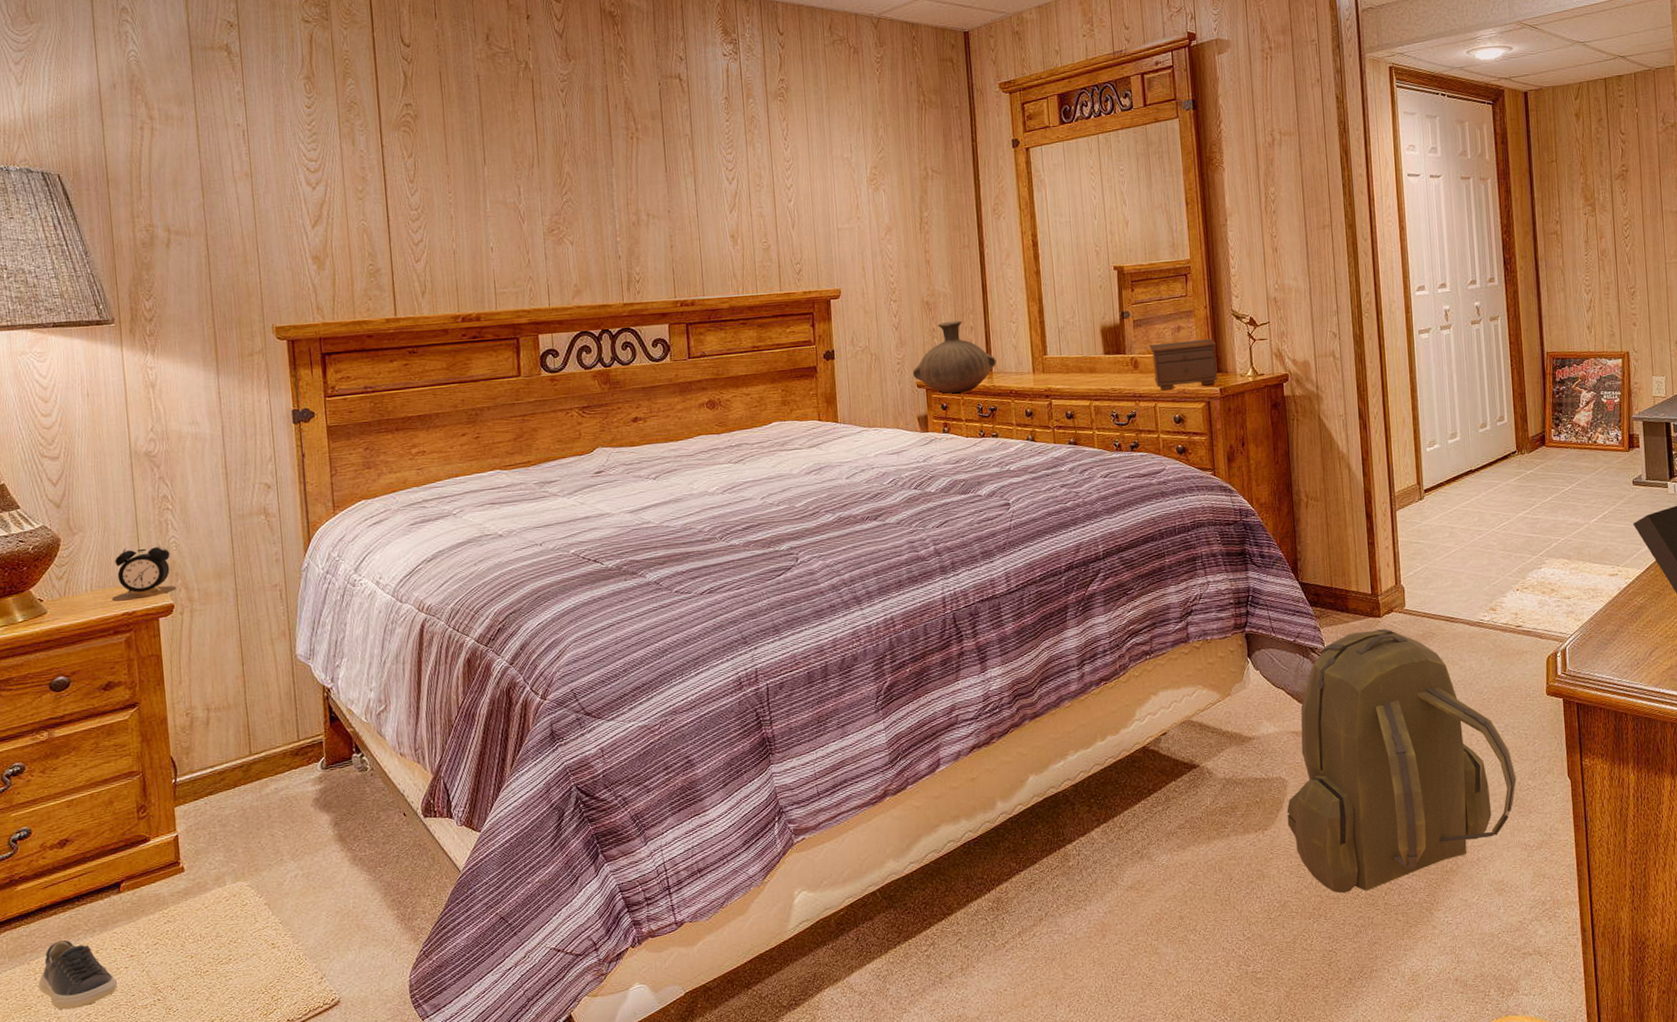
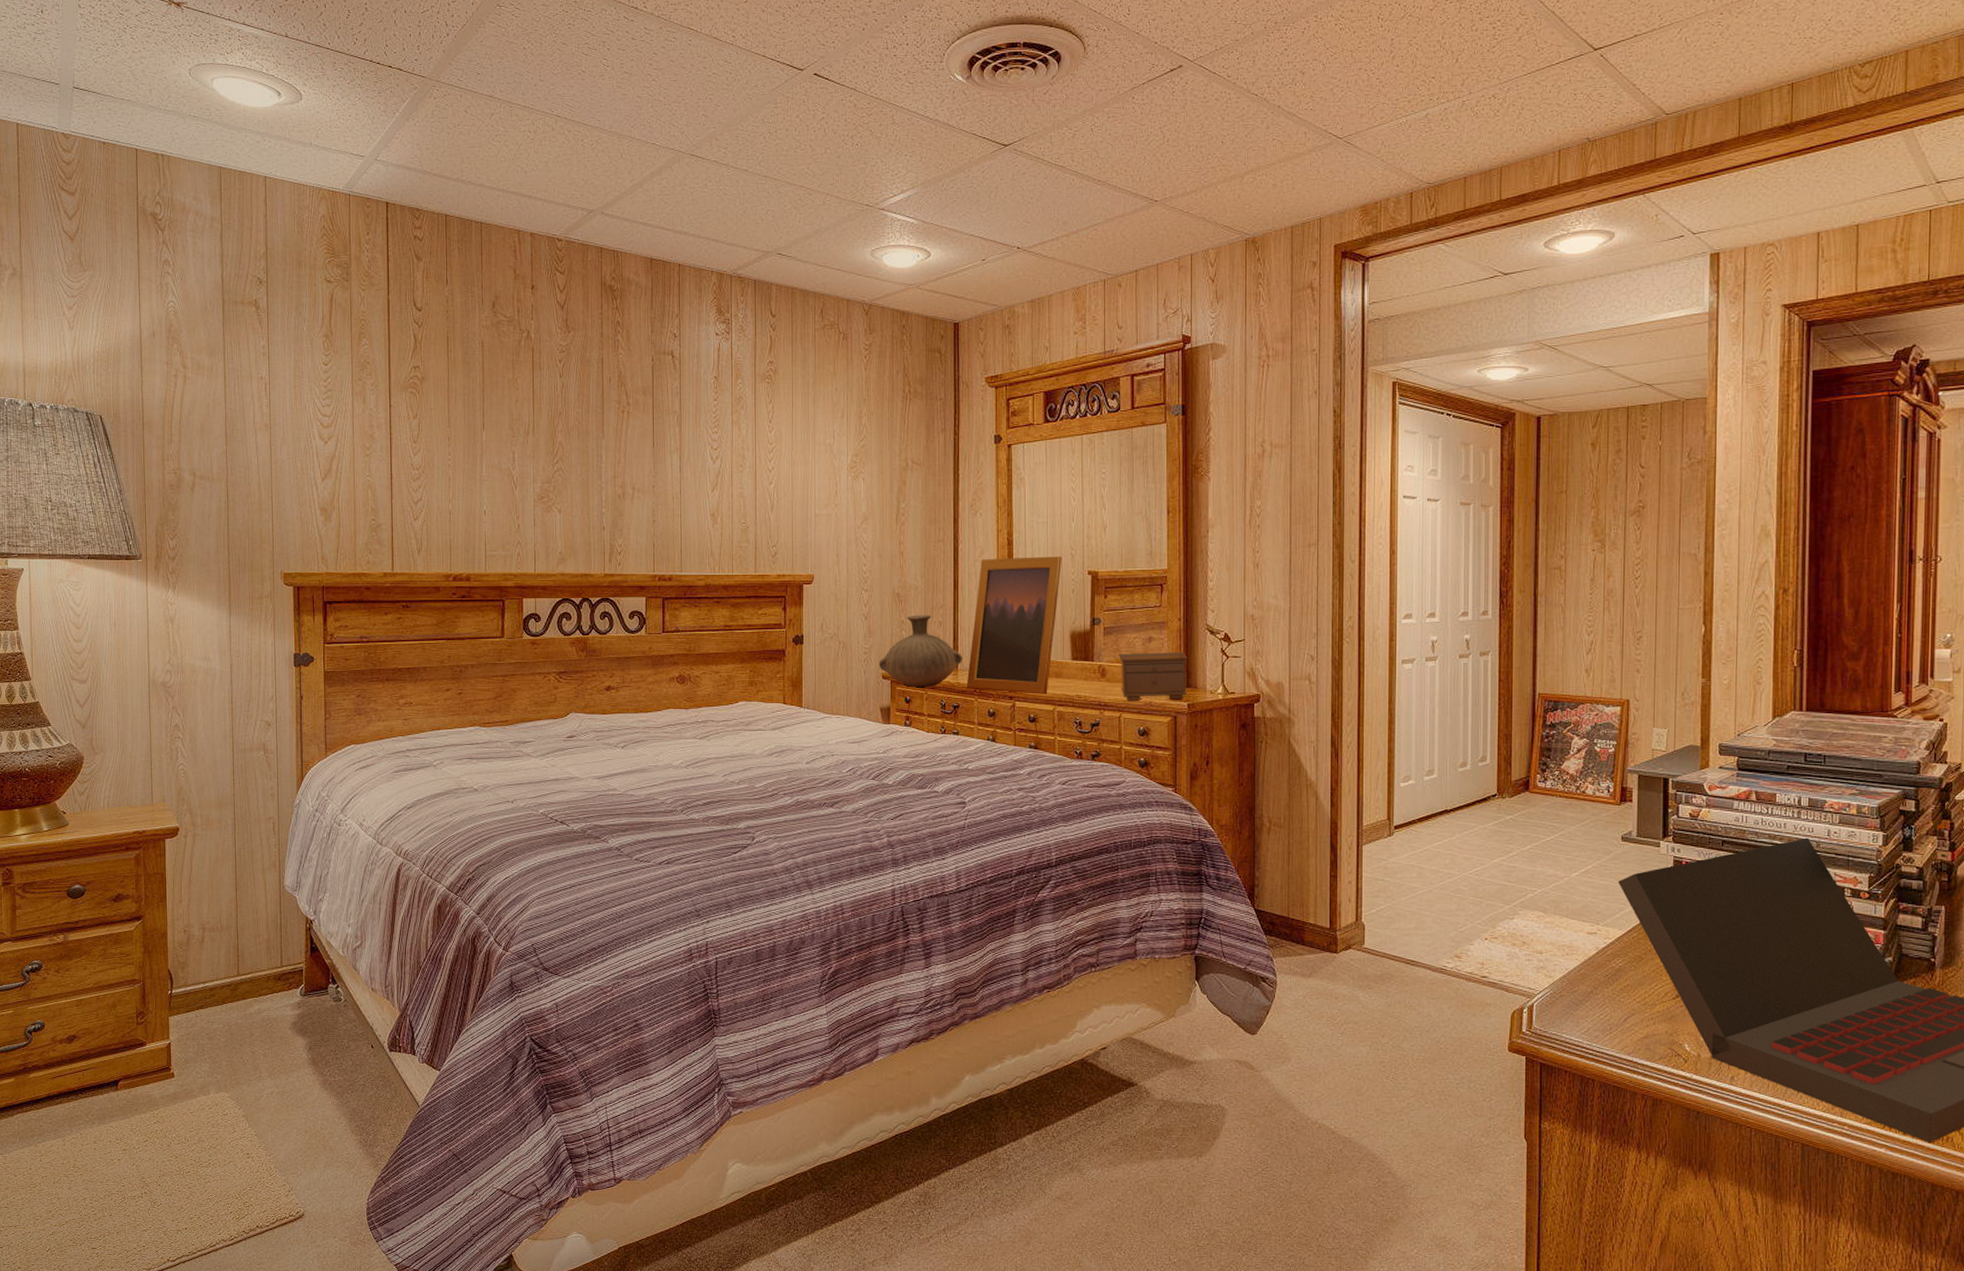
shoe: present [38,939,117,1010] -> none [43,1127,110,1192]
alarm clock: present [112,542,177,602] -> none [125,768,182,820]
picture frame: none [1002,254,1088,392] -> present [966,556,1062,694]
backpack: present [1286,629,1517,893] -> none [1223,965,1469,1231]

